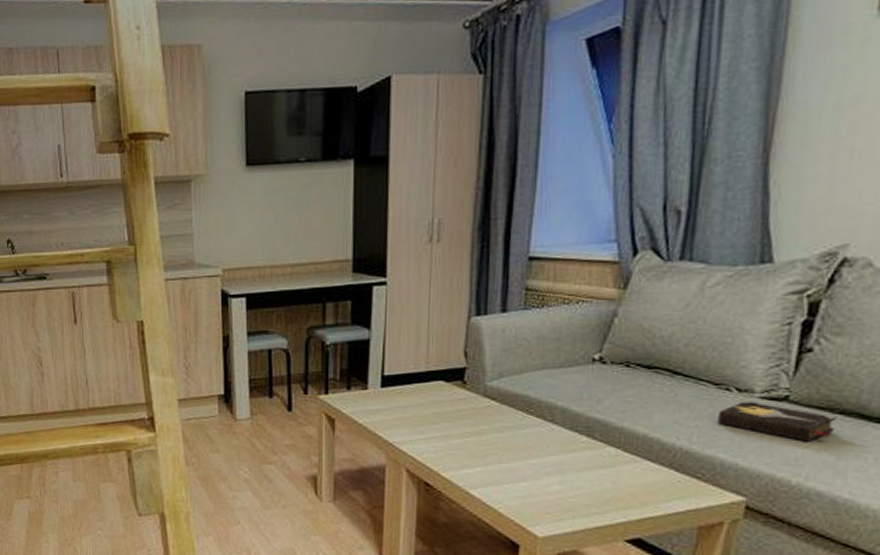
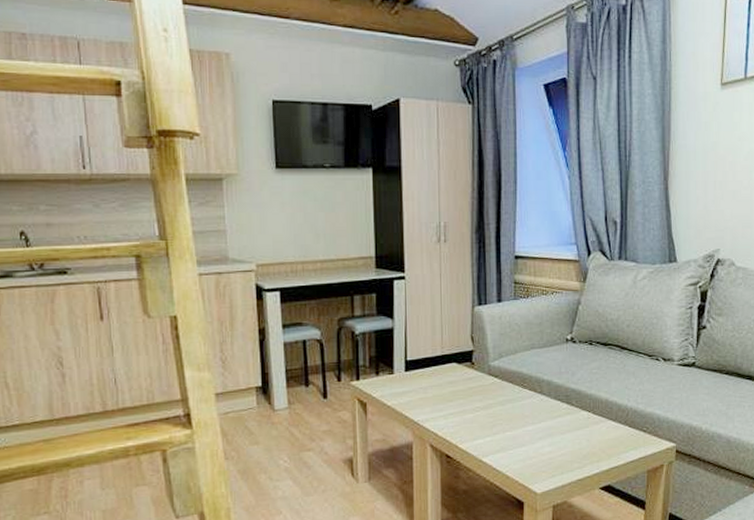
hardback book: present [718,400,837,442] -> none [653,367,724,397]

